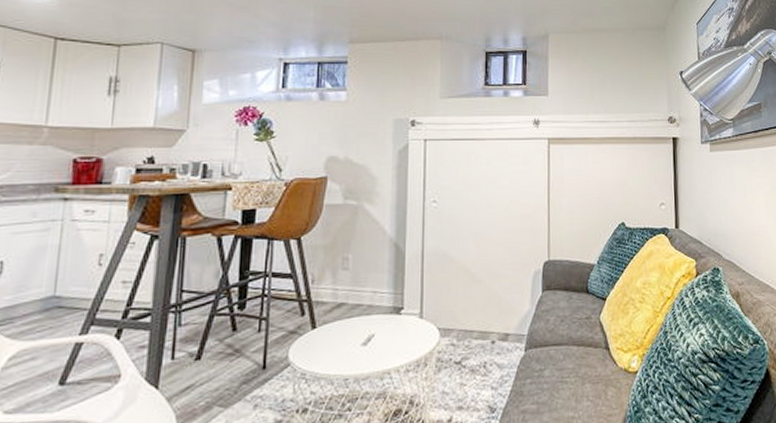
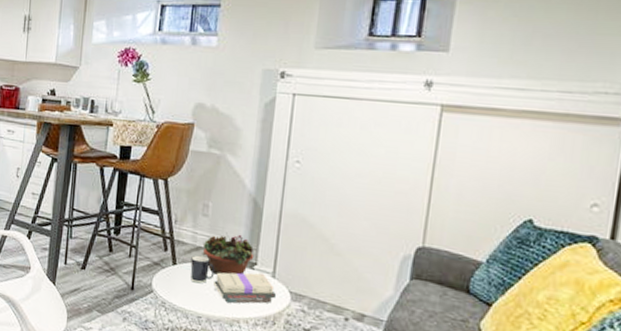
mug: none [332,311,360,343] -> present [190,255,215,284]
succulent planter: none [344,281,400,329] -> present [202,232,254,275]
books: none [360,316,426,355] -> present [214,272,277,304]

